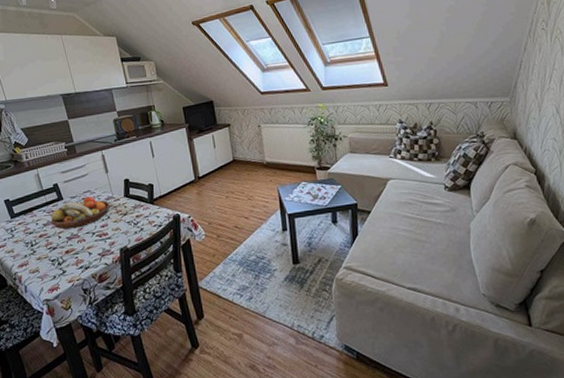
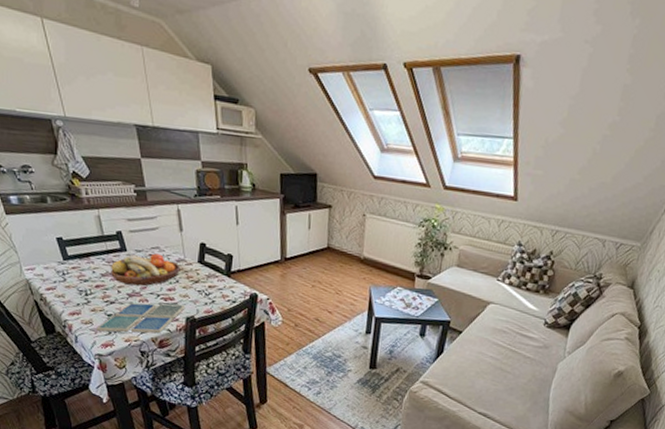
drink coaster: none [43,238,118,277] -> present [96,303,186,334]

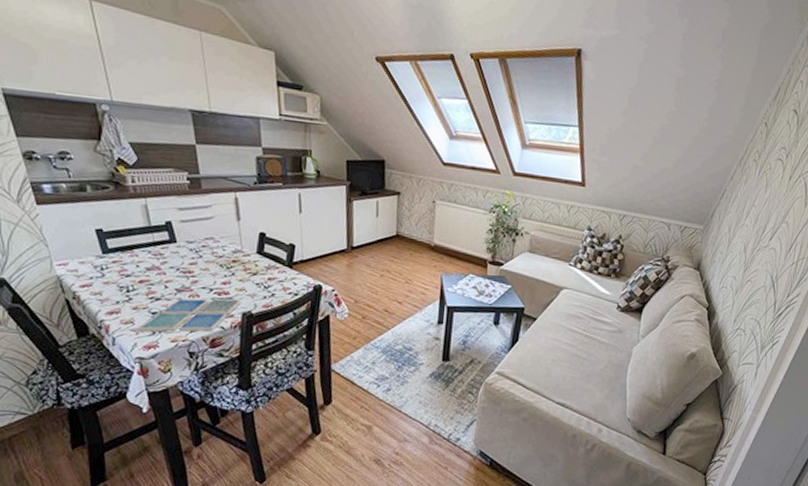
fruit bowl: present [111,253,181,287] -> none [157,244,237,281]

